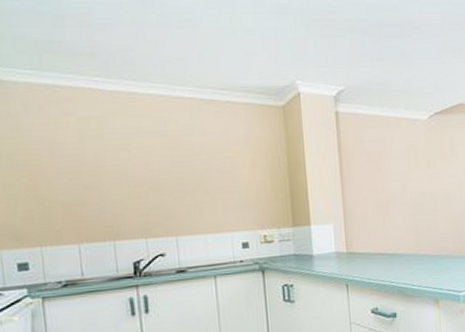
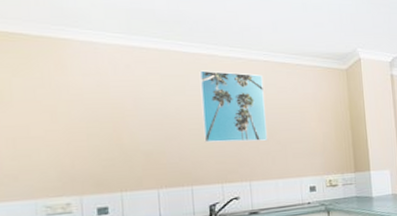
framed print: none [117,110,196,193] -> present [199,70,268,143]

